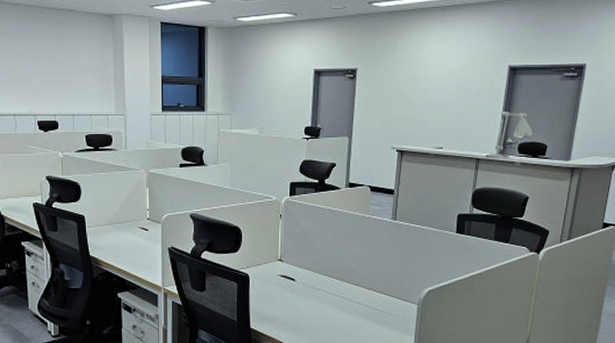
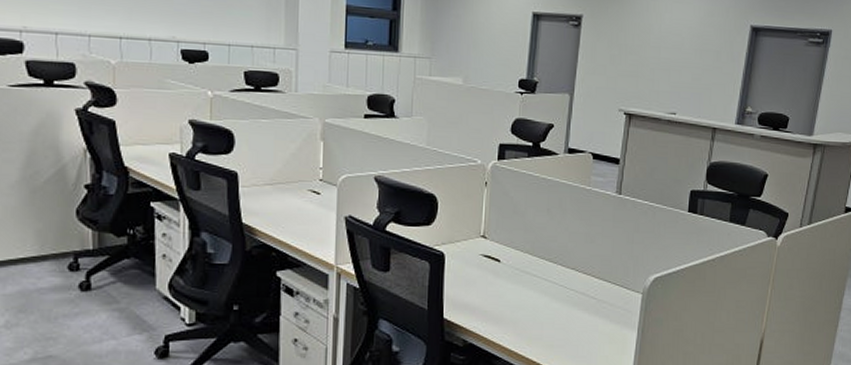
desk lamp: present [485,111,533,159] -> none [722,76,775,131]

